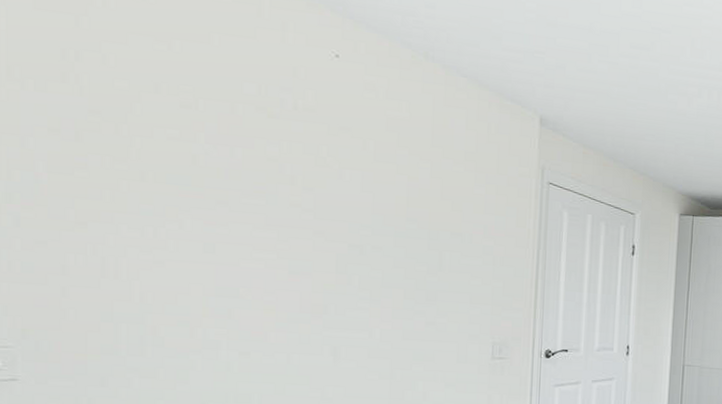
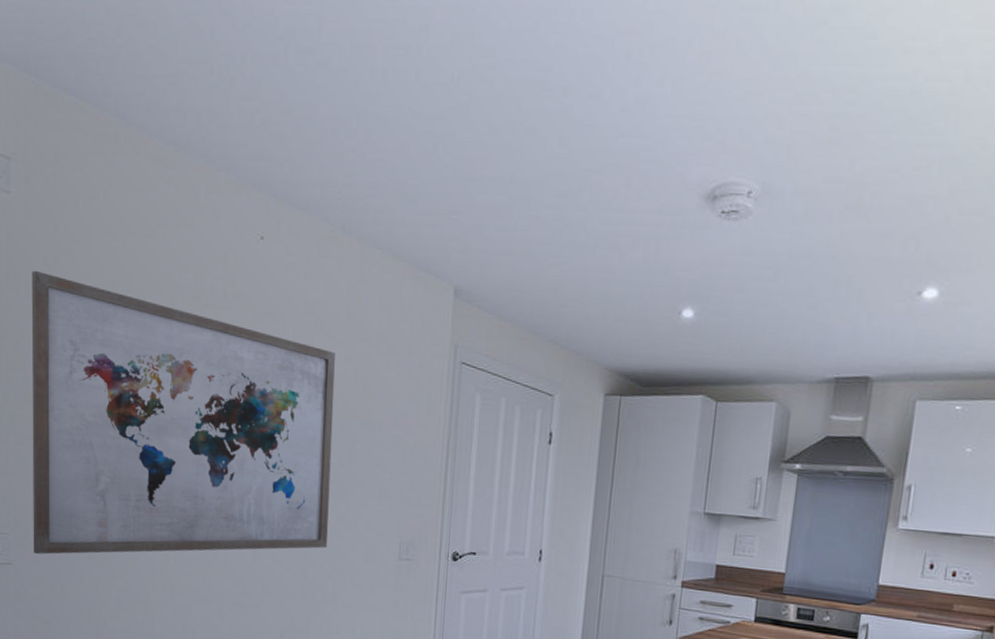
wall art: none [44,64,421,368] -> present [31,270,335,555]

